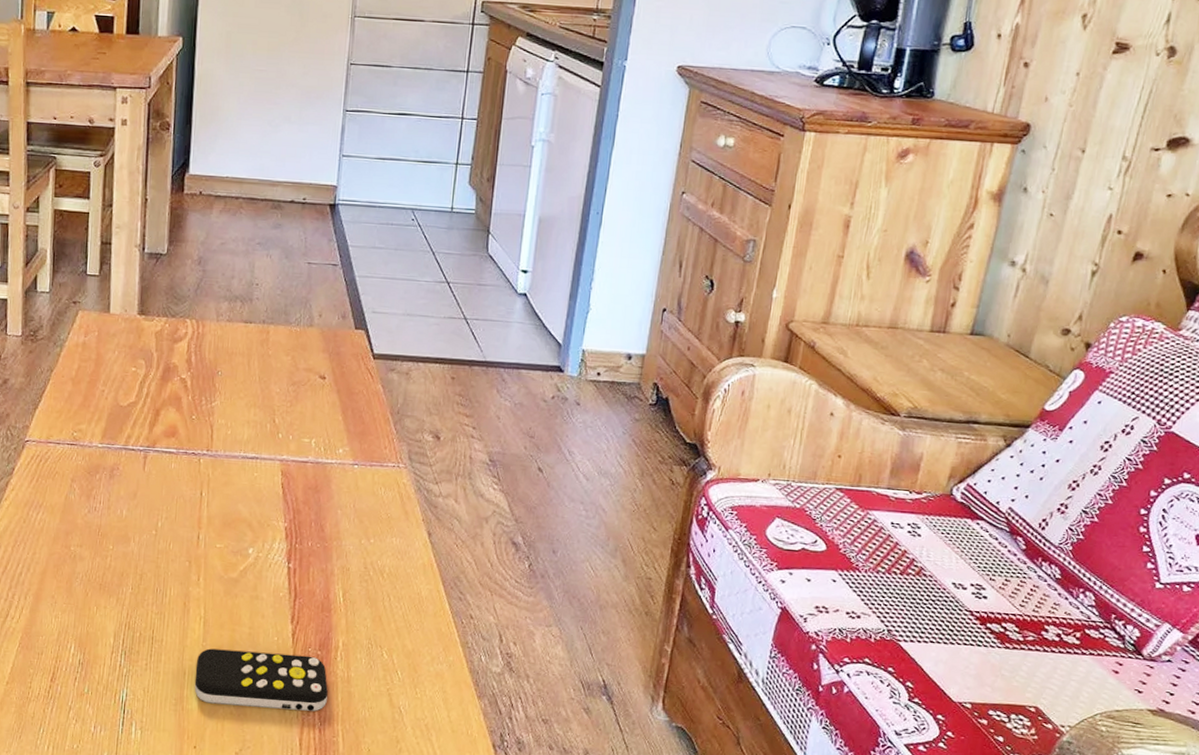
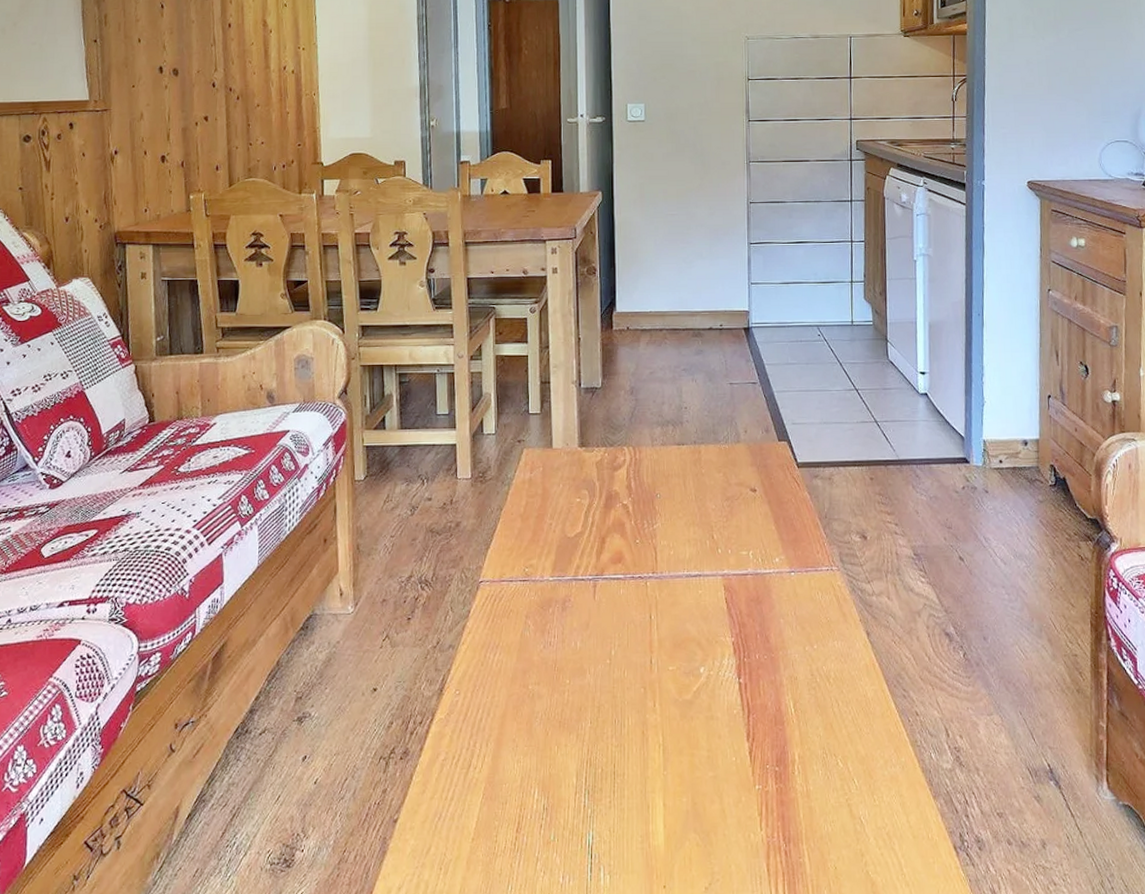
remote control: present [194,648,328,711] -> none [658,773,789,837]

